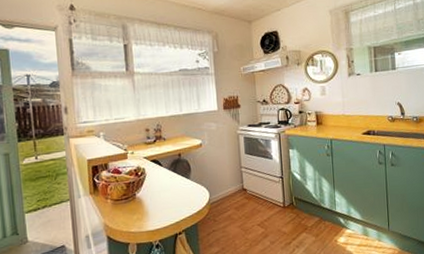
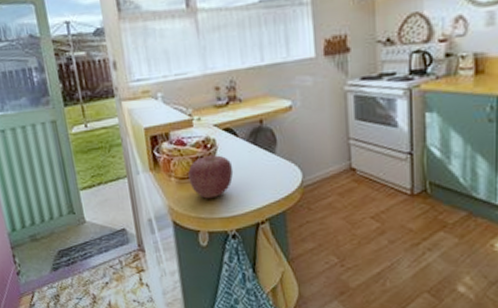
apple: none [122,180,158,216] -> present [188,155,234,199]

